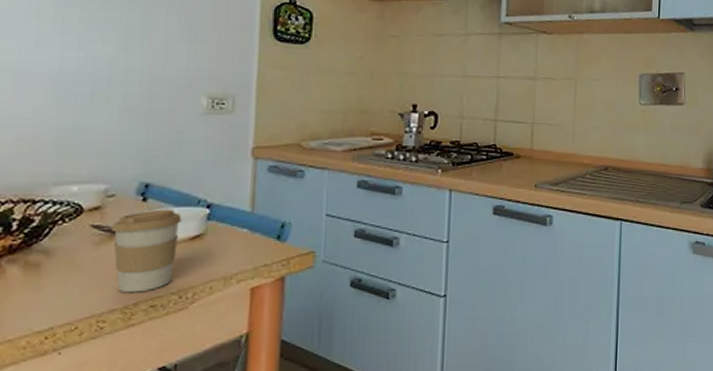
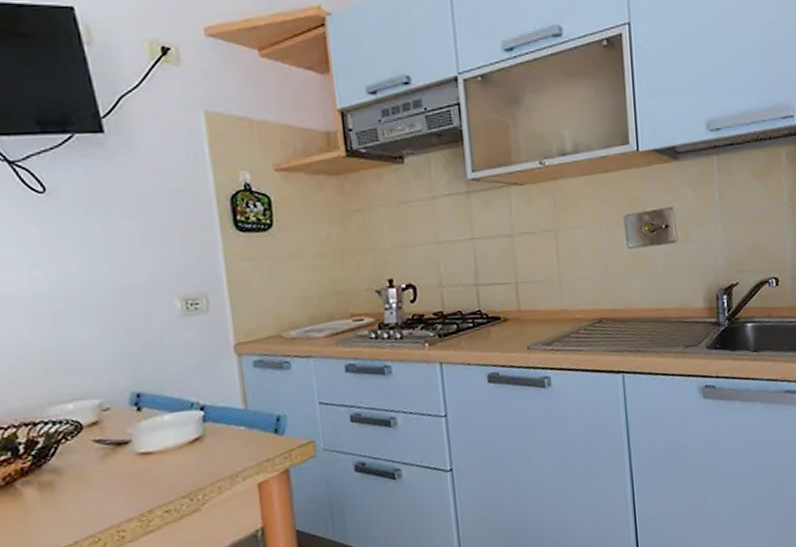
coffee cup: present [112,209,182,293] -> none [112,415,181,502]

